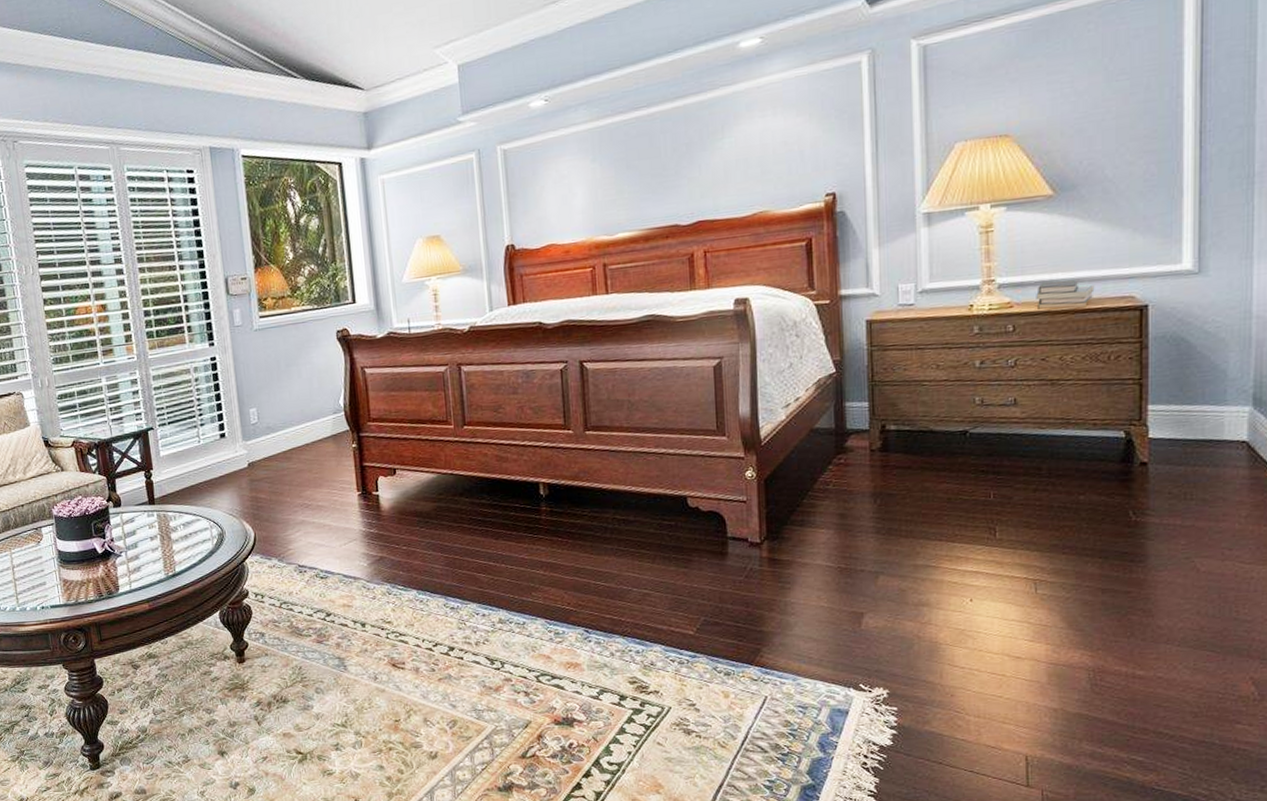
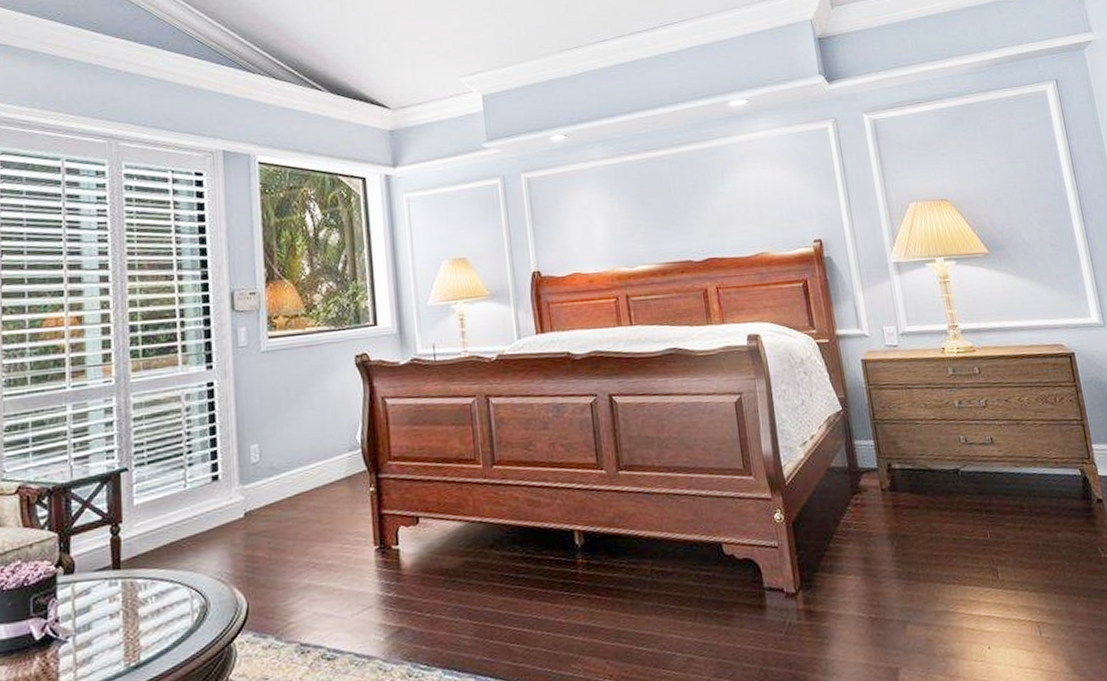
books: present [1036,280,1095,311] -> none [991,328,1034,355]

